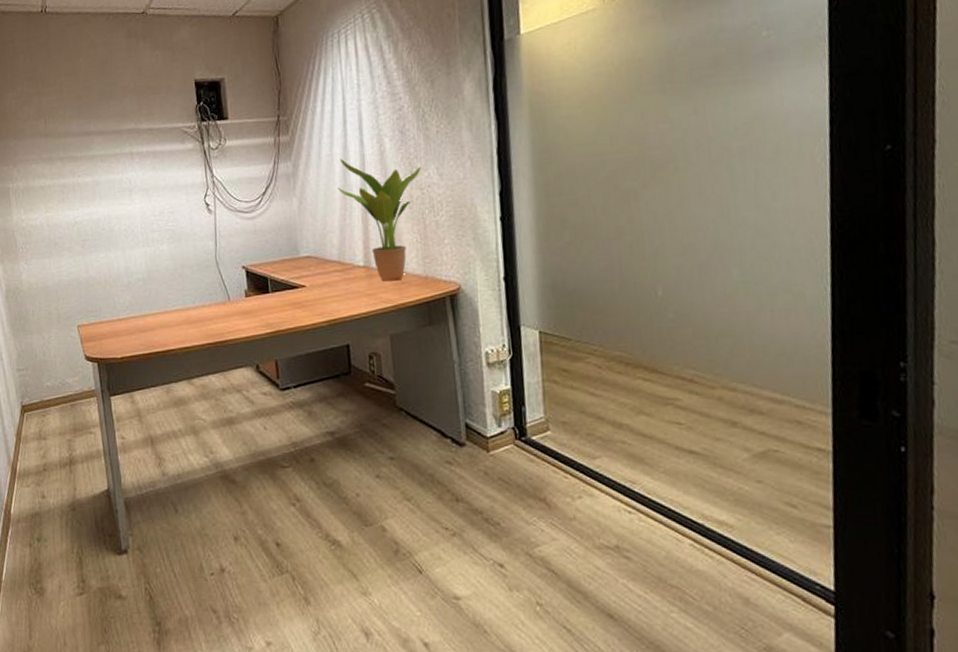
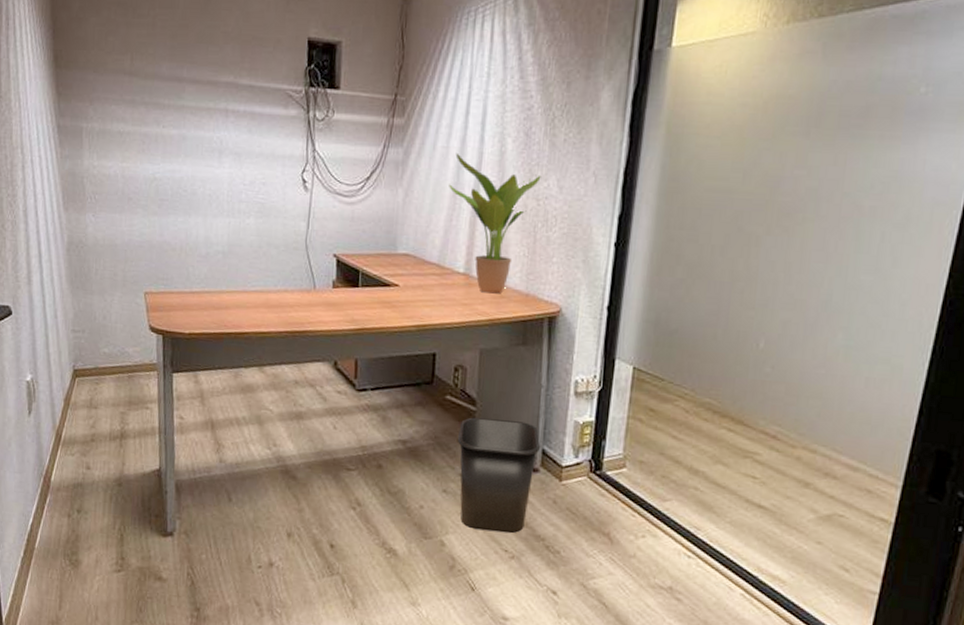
waste bin: none [382,399,464,511] -> present [458,417,541,533]

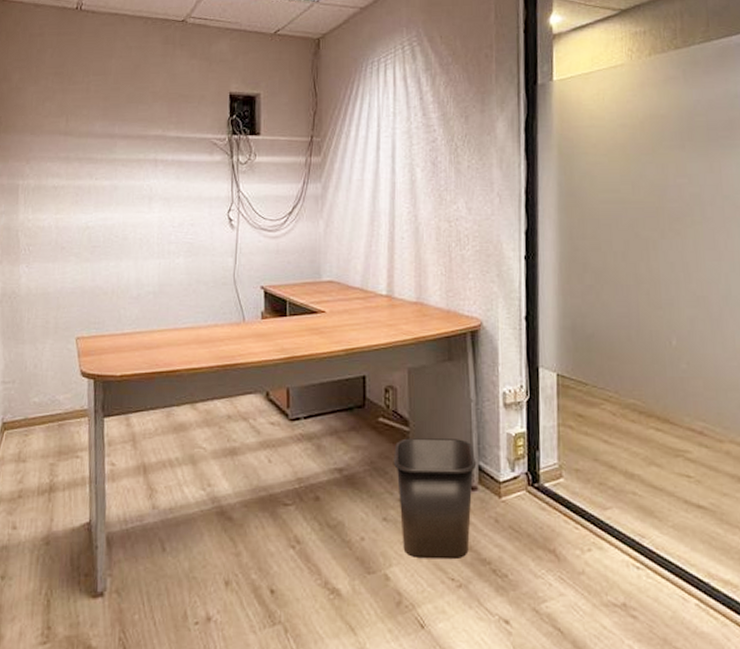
potted plant: present [449,152,541,294] -> none [366,184,450,313]

